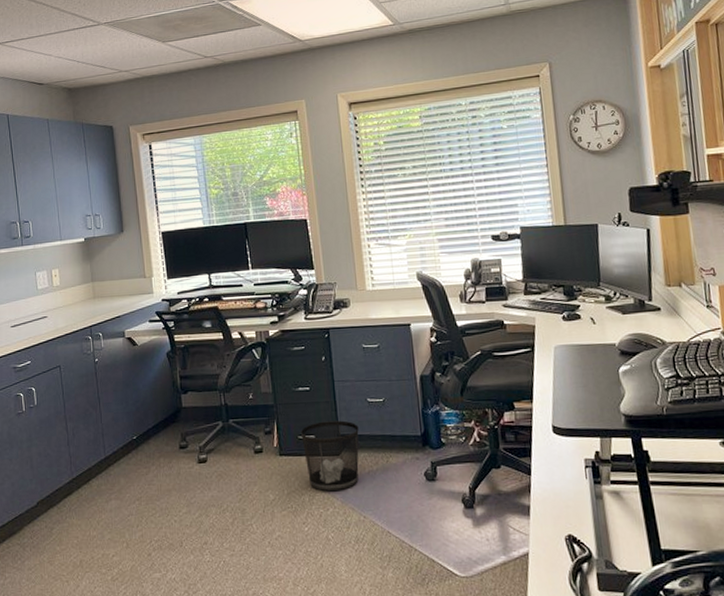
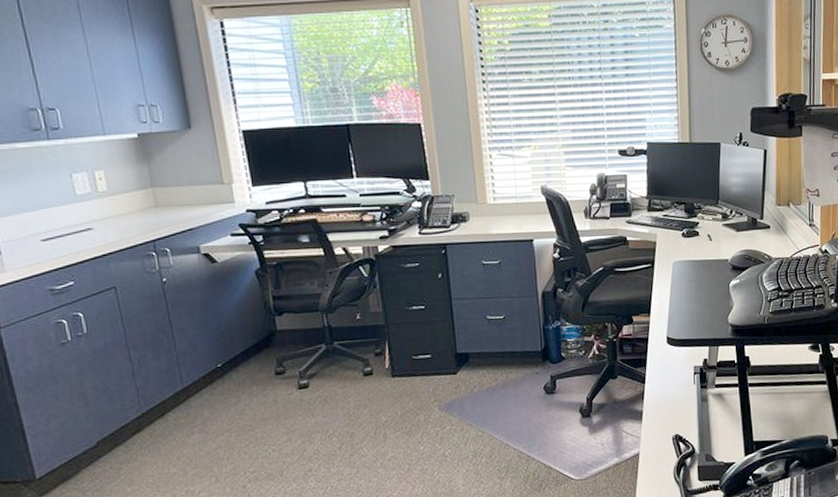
waste bin: present [300,420,359,492] -> none [414,339,478,410]

